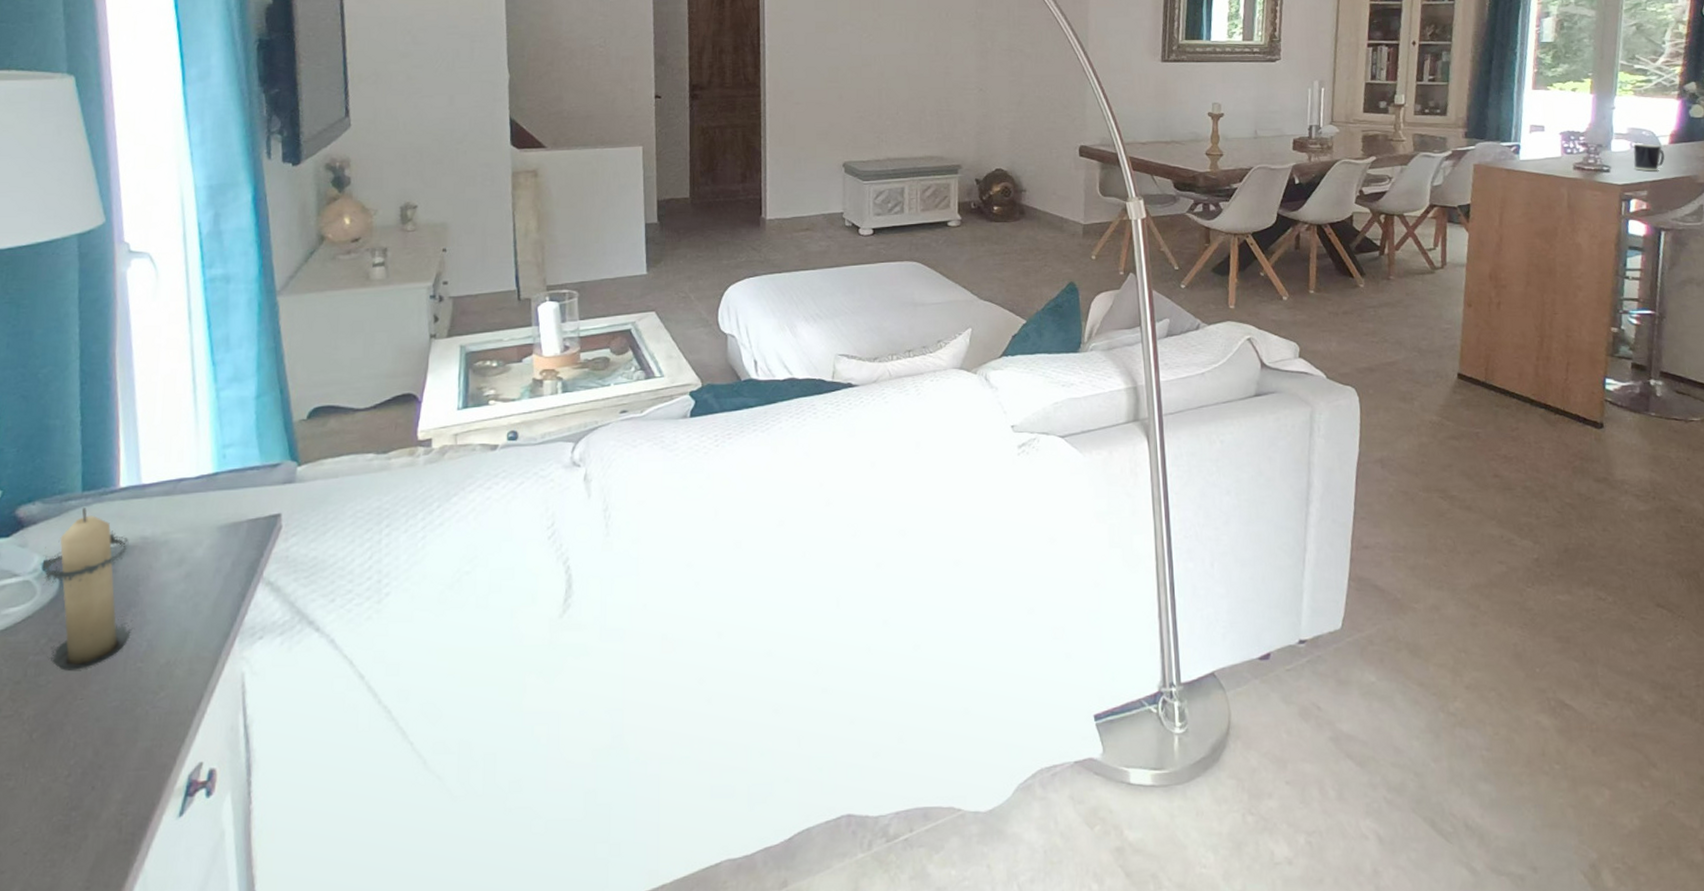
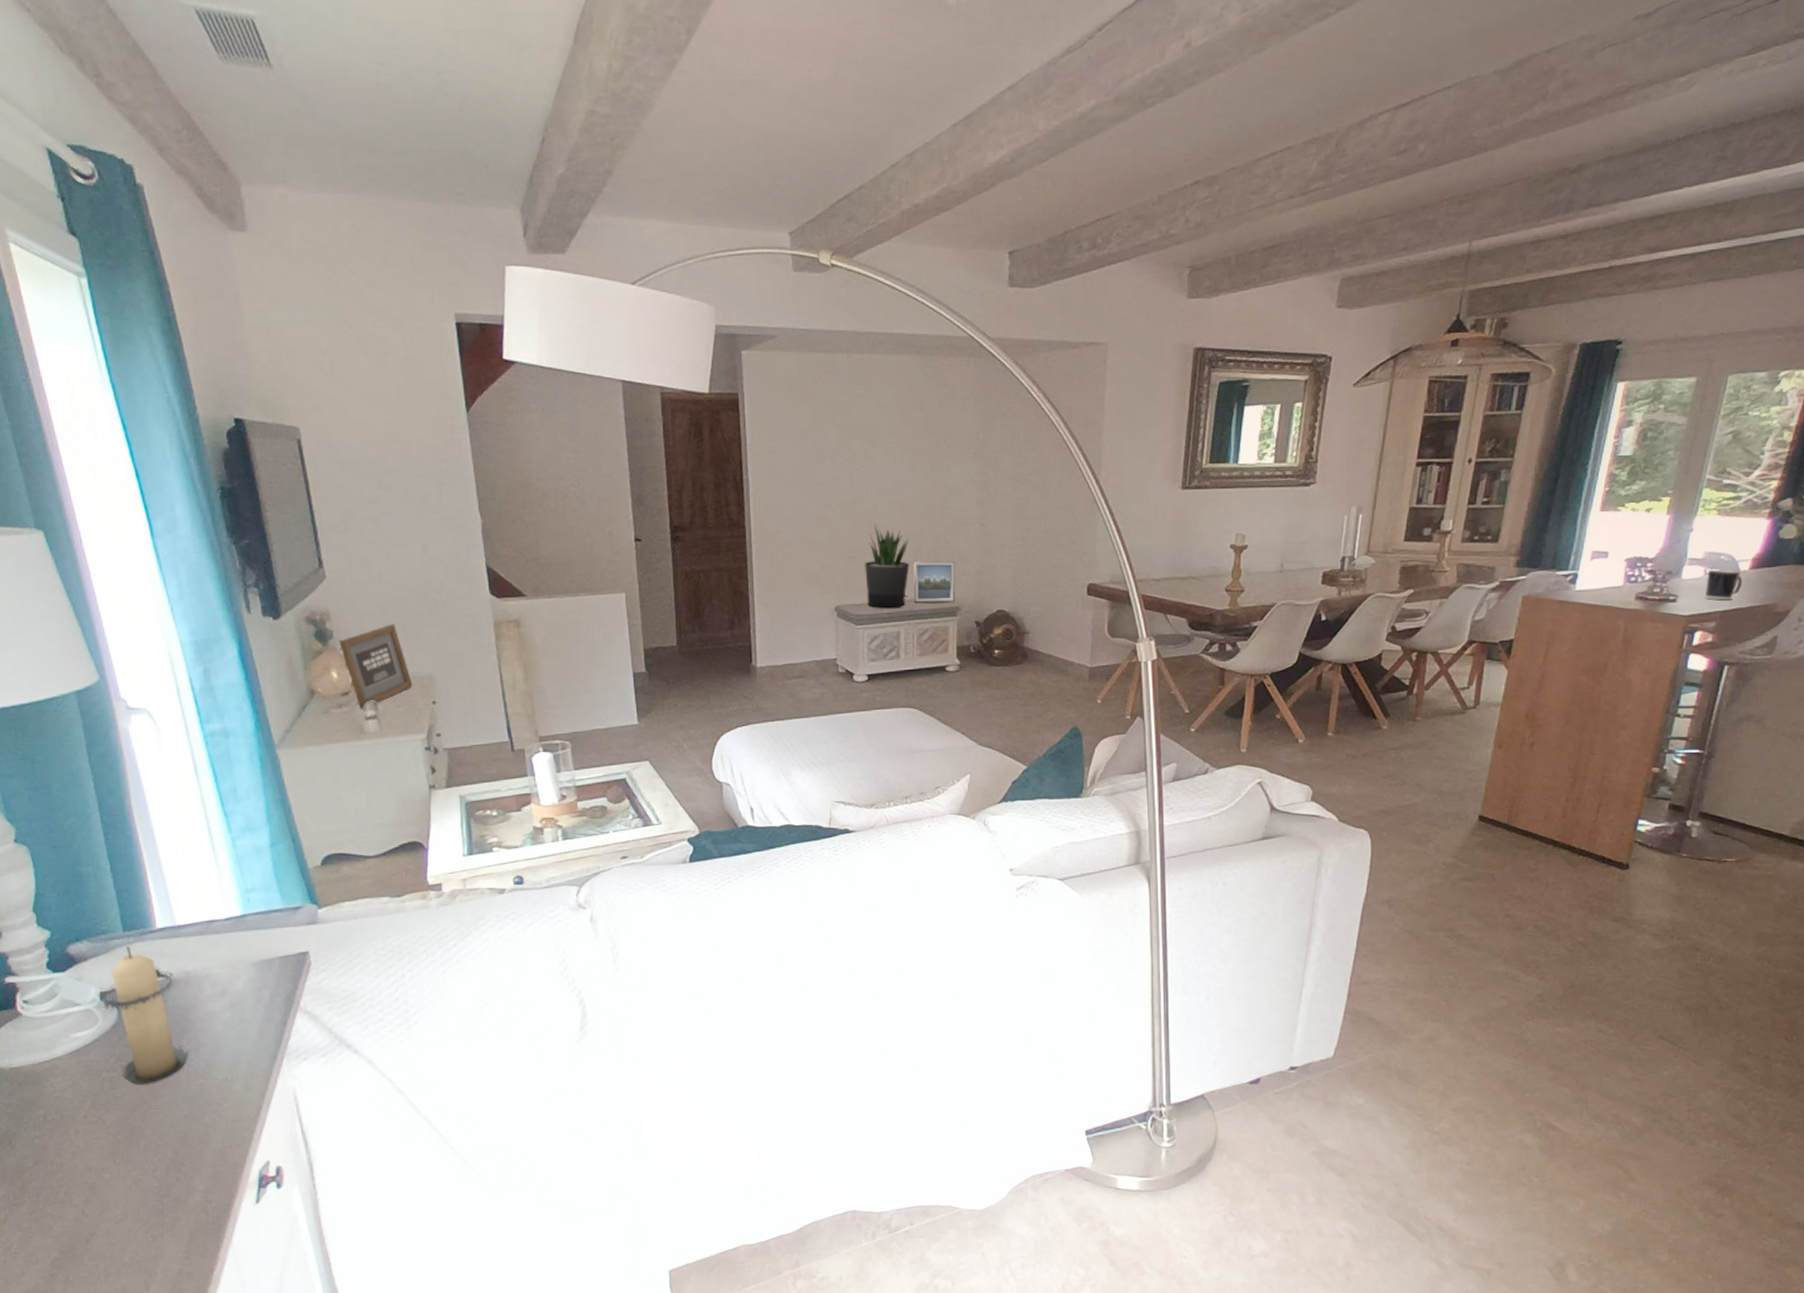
picture frame: none [355,172,425,257] -> present [339,624,413,710]
planter: none [872,86,914,167] -> present [865,523,909,610]
picture frame: none [917,122,957,162] -> present [913,561,956,604]

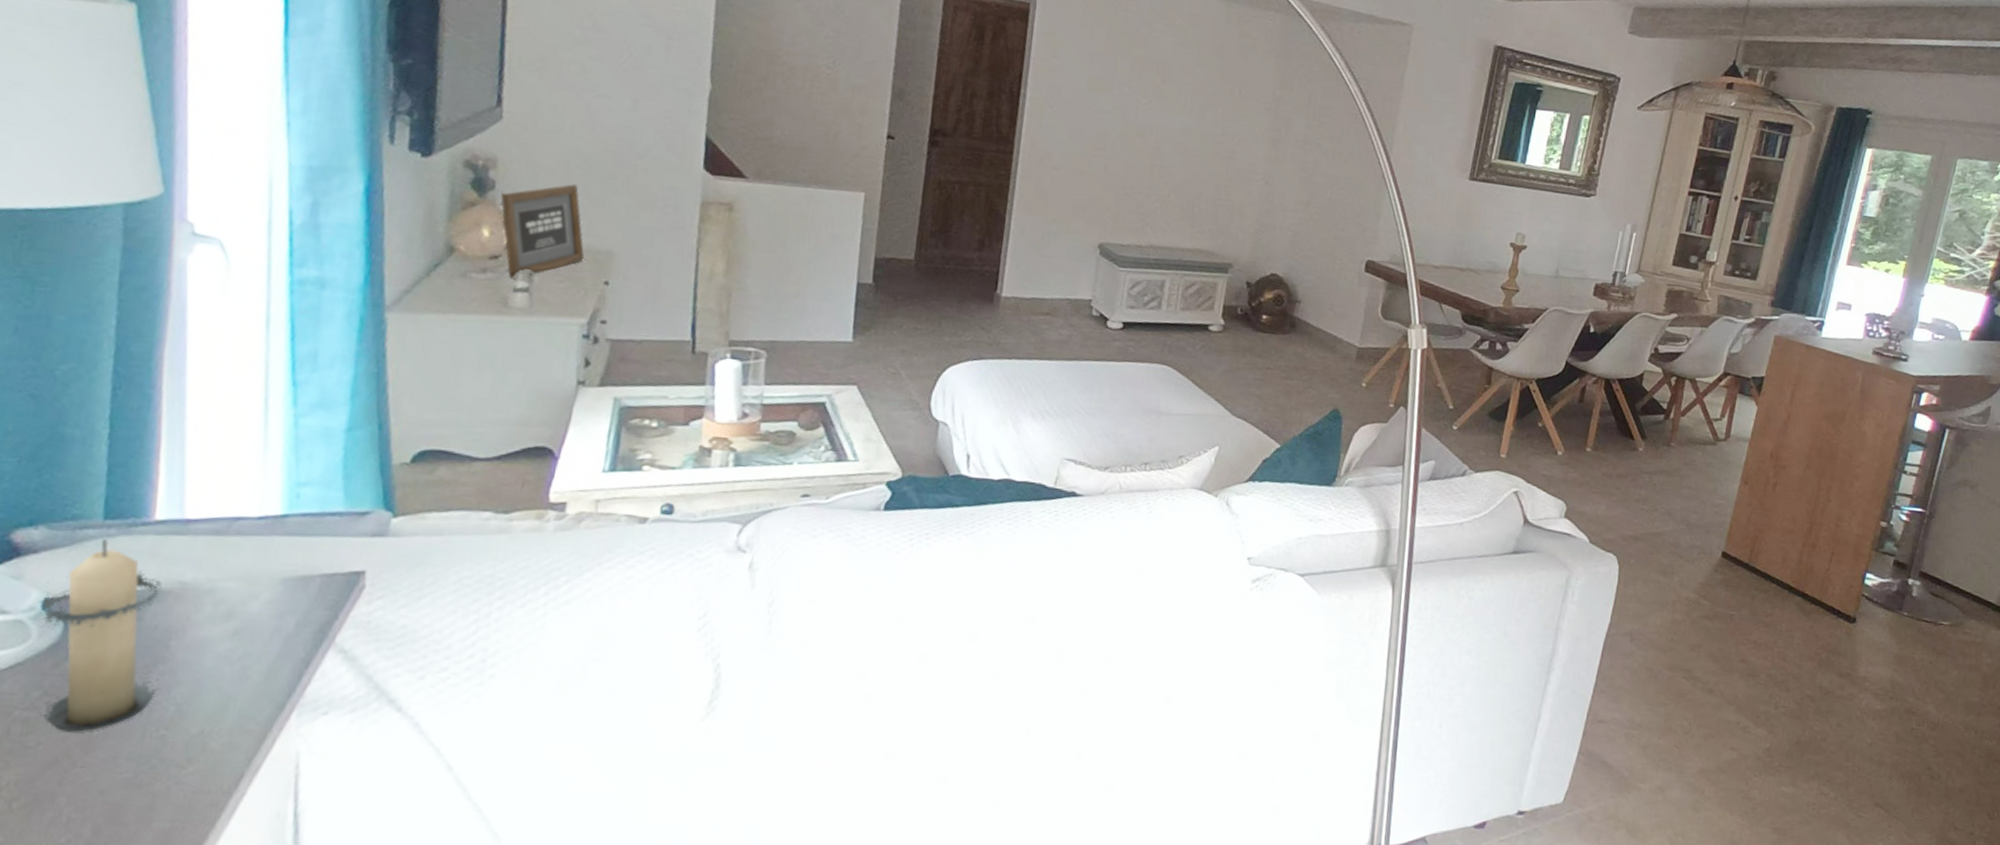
planter: present [865,523,909,610] -> none [1134,162,1189,257]
picture frame: present [913,561,956,604] -> none [1185,209,1234,259]
mug: present [1705,569,1743,600] -> none [1932,335,1964,367]

